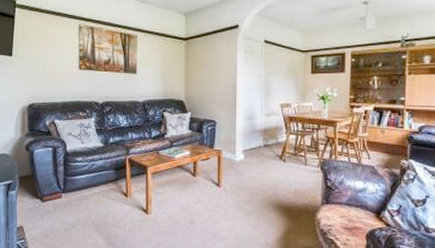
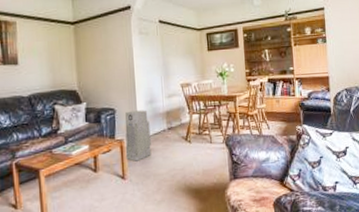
air purifier: none [222,124,247,172] -> present [125,110,152,162]

